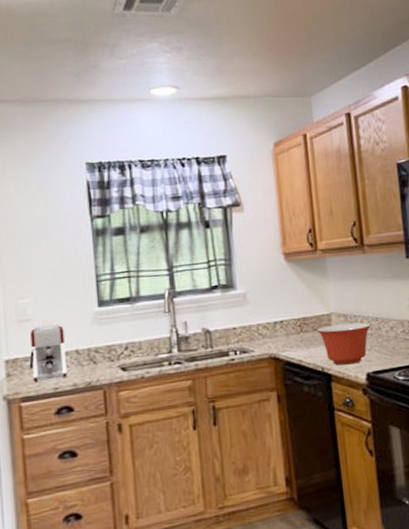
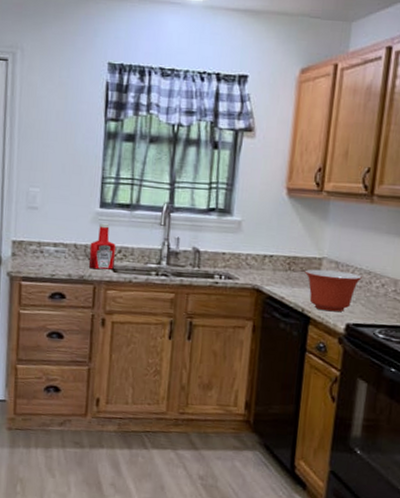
coffee maker: present [29,319,68,382] -> none [32,210,70,268]
ketchup bottle: none [93,321,123,373] -> present [88,223,116,270]

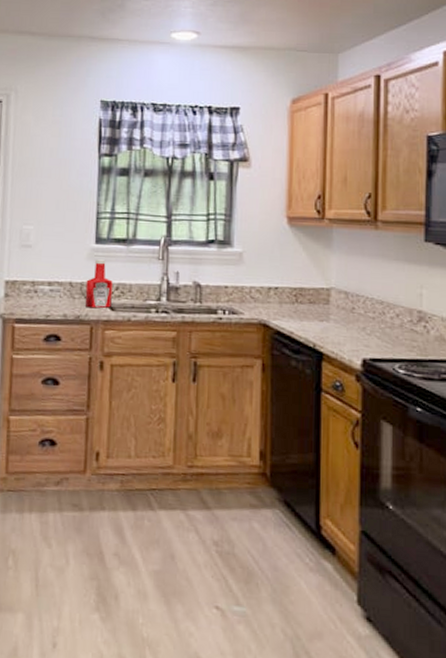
mixing bowl: present [304,269,362,312] -> none [312,300,374,347]

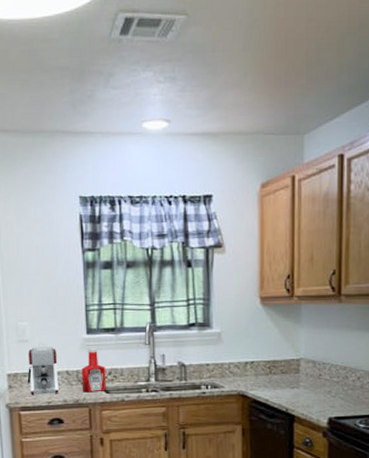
coffee maker: none [26,248,65,308] -> present [27,342,60,396]

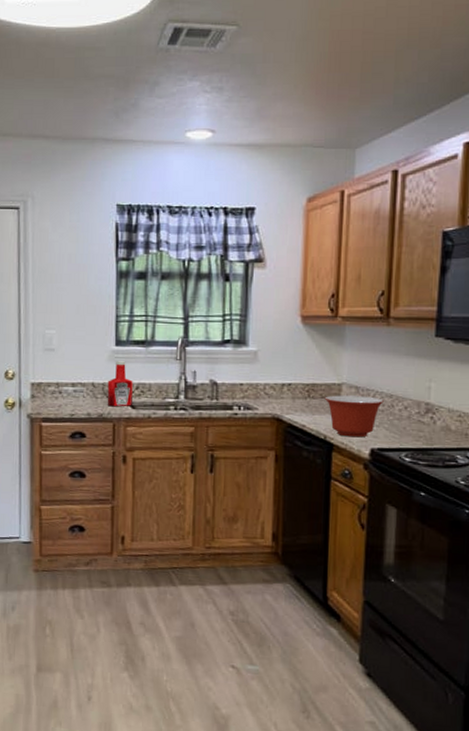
coffee maker: present [27,342,60,396] -> none [51,351,87,408]
mixing bowl: none [284,369,338,408] -> present [324,395,384,438]

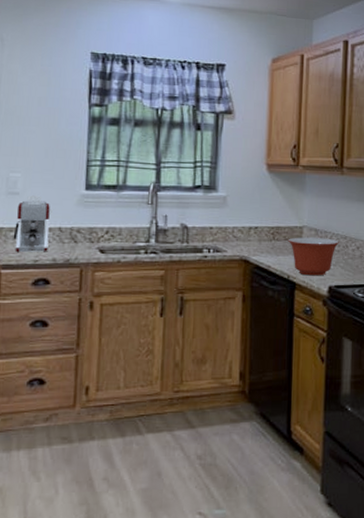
coffee maker: none [51,351,87,408] -> present [13,195,54,253]
ketchup bottle: present [107,361,133,407] -> none [74,205,103,252]

